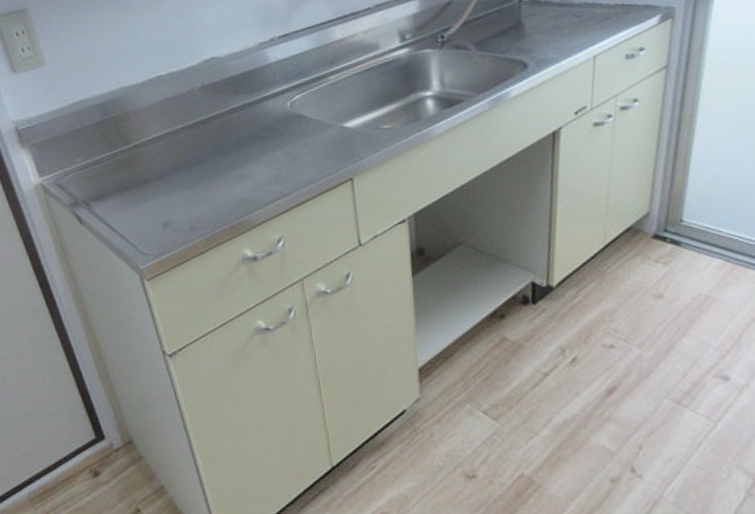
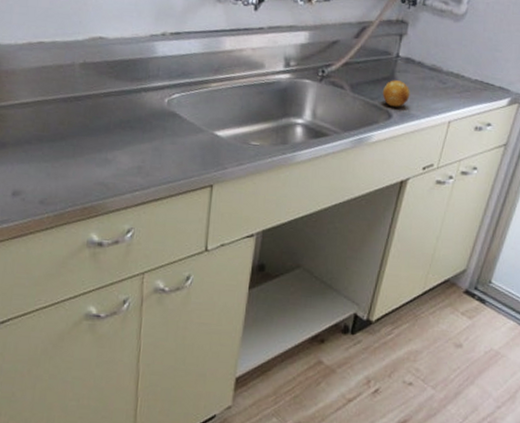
fruit: none [511,26,544,56] -> present [382,80,410,107]

